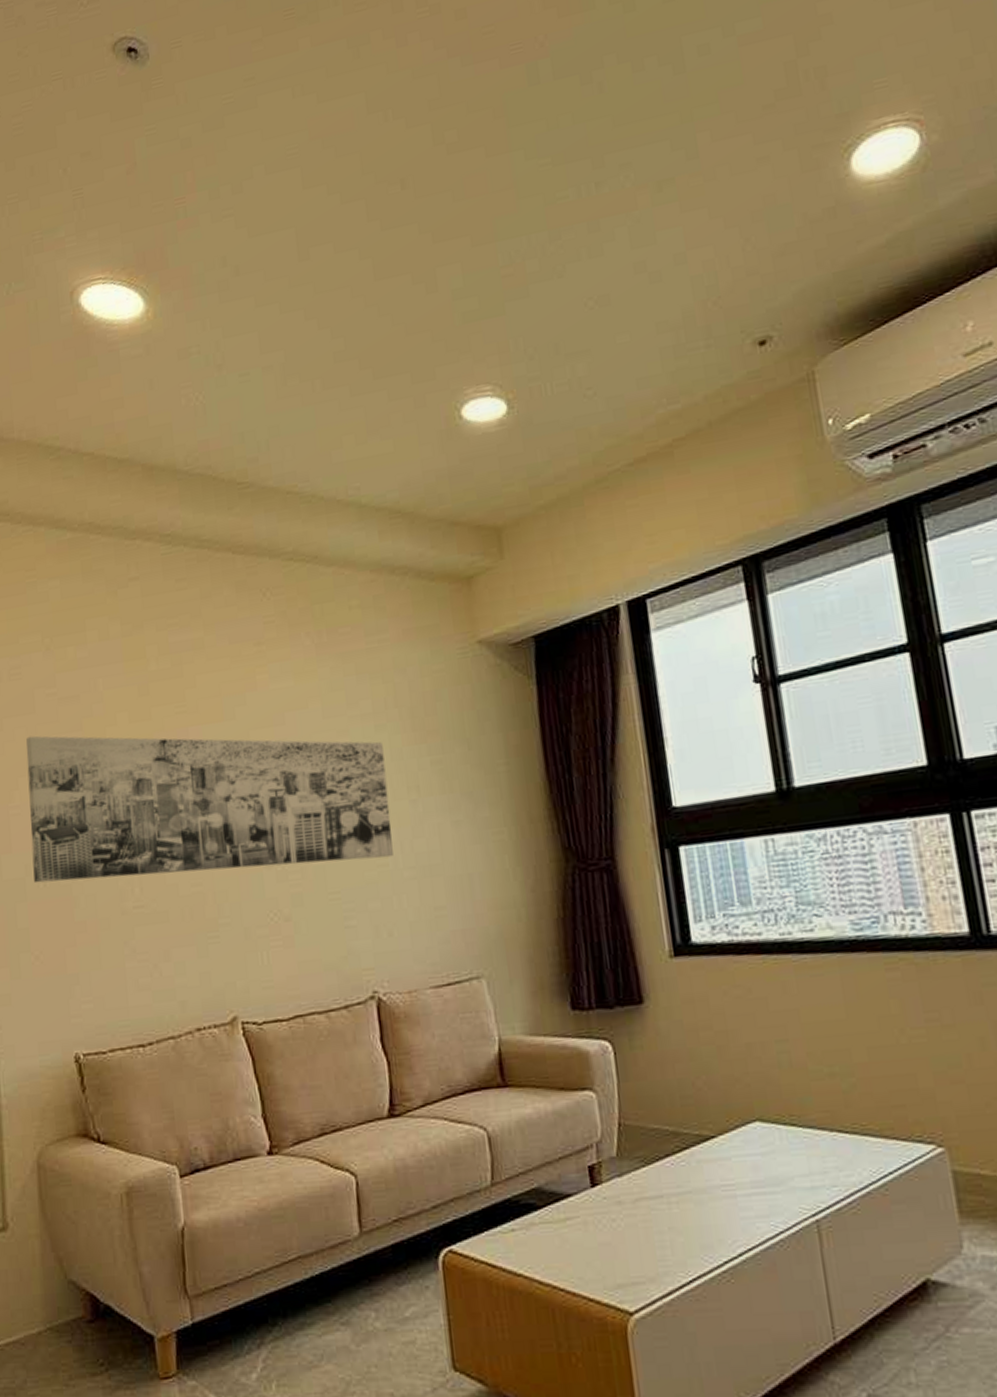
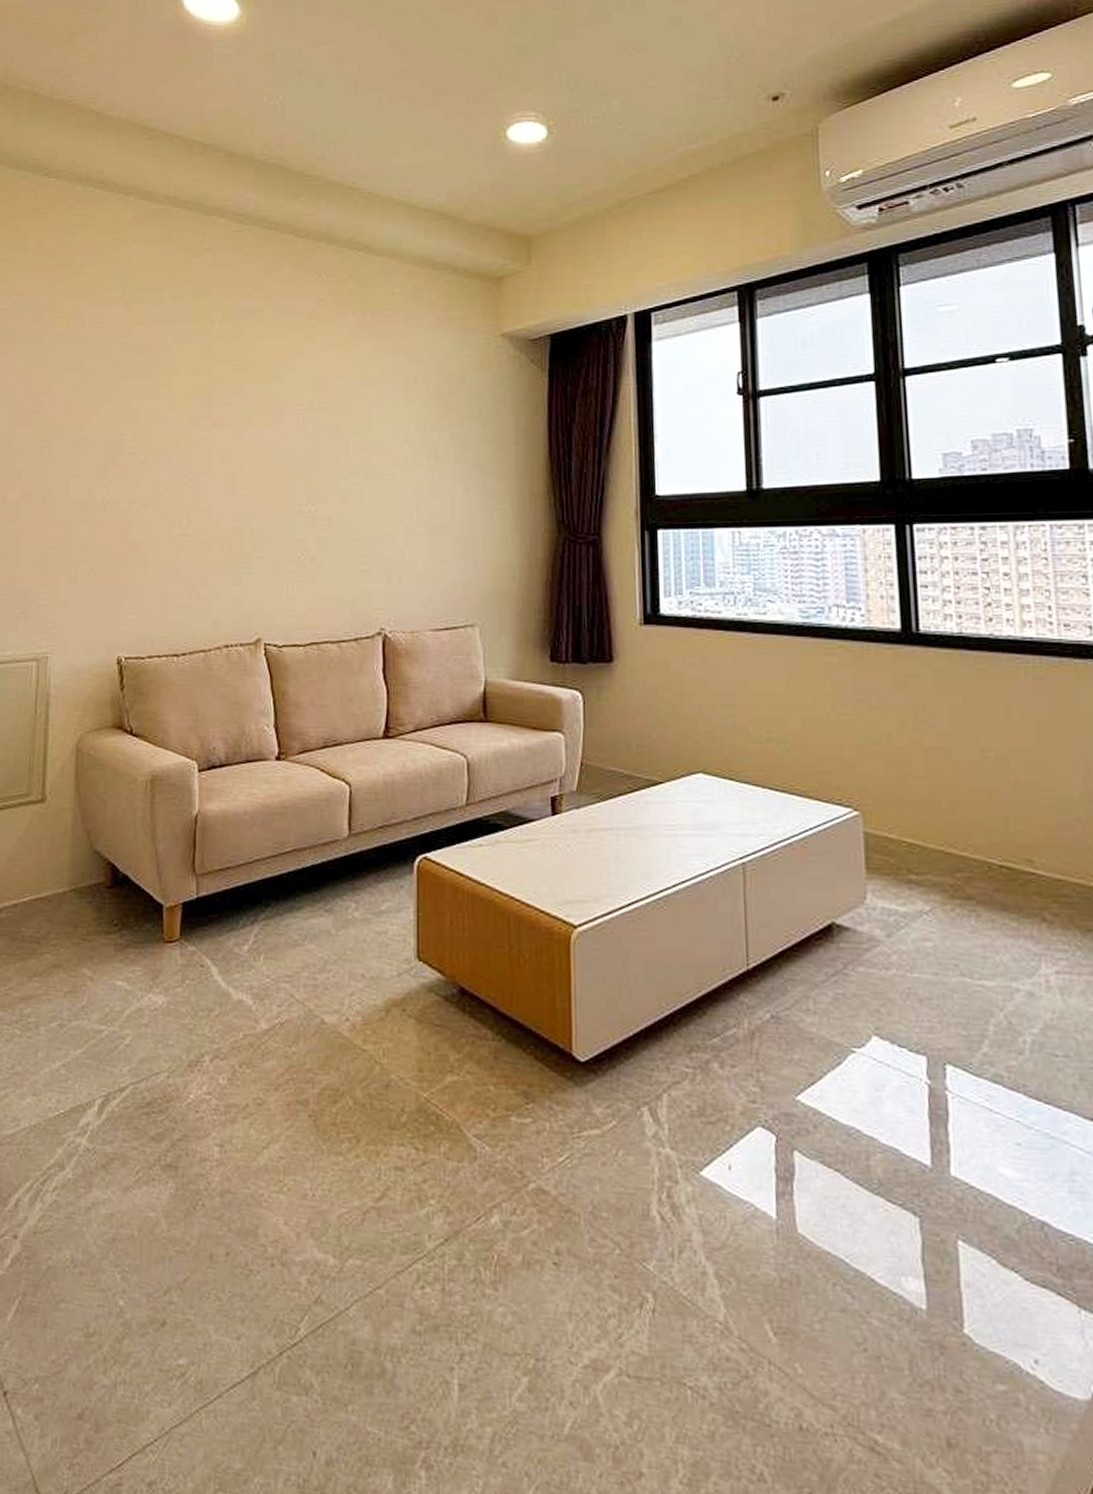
wall art: present [26,735,393,884] -> none [96,378,411,514]

